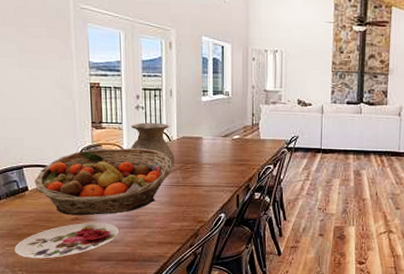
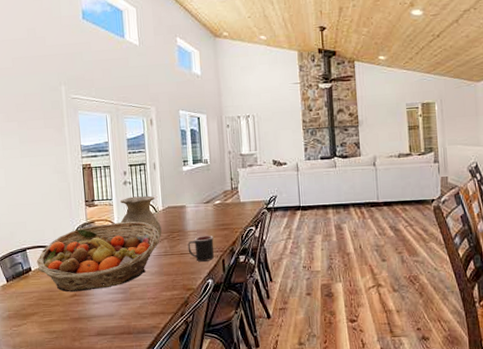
plate: present [14,223,119,259] -> none [20,297,114,338]
mug: none [202,170,229,195] -> present [187,236,214,262]

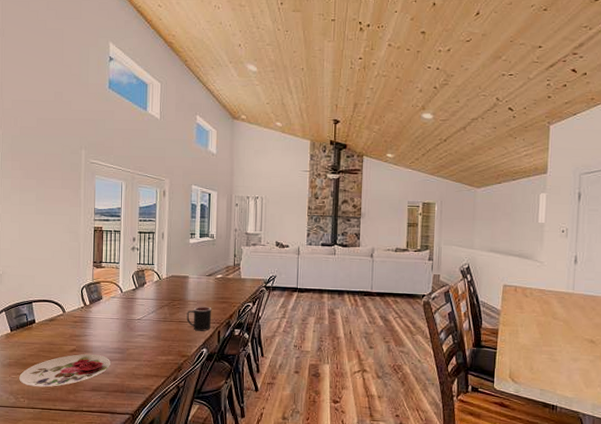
plate: none [20,297,114,338] -> present [19,354,110,387]
fruit basket: present [36,221,160,292] -> none [41,285,161,348]
vase: present [120,195,162,239] -> none [125,262,163,305]

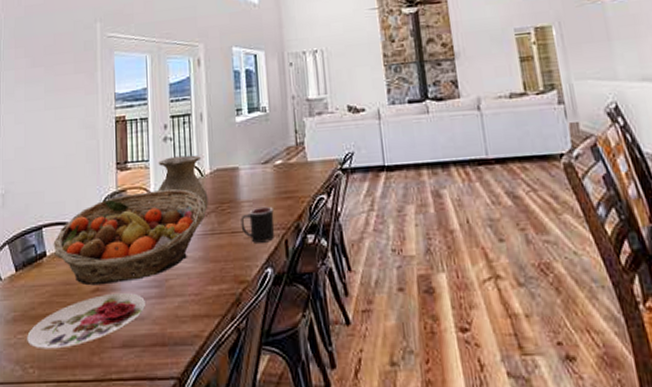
fruit basket: none [41,285,161,348] -> present [53,189,206,286]
vase: none [125,262,163,305] -> present [157,154,208,212]

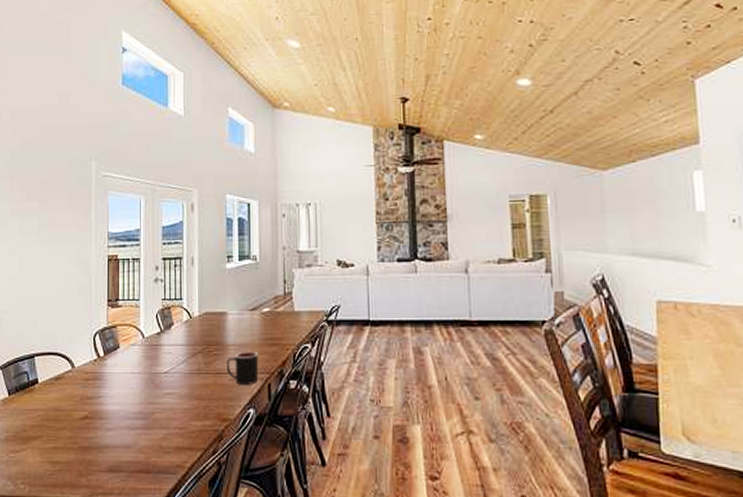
plate: present [27,293,145,349] -> none [19,422,131,469]
fruit basket: present [53,189,206,286] -> none [45,329,193,414]
vase: present [157,154,208,212] -> none [147,297,196,352]

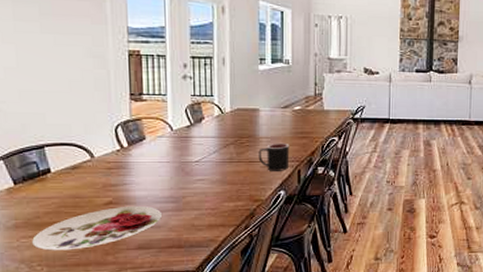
plate: none [19,422,131,469] -> present [32,206,162,251]

